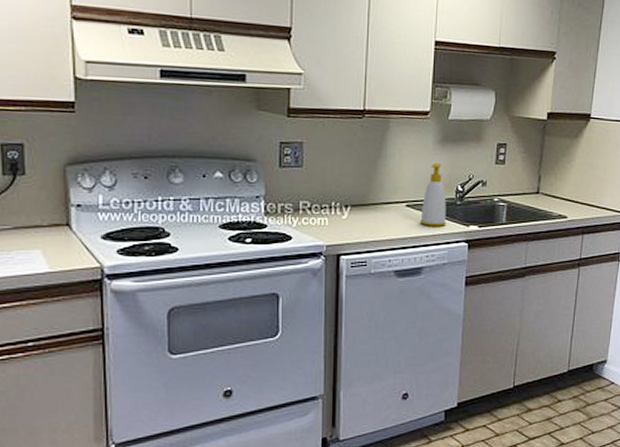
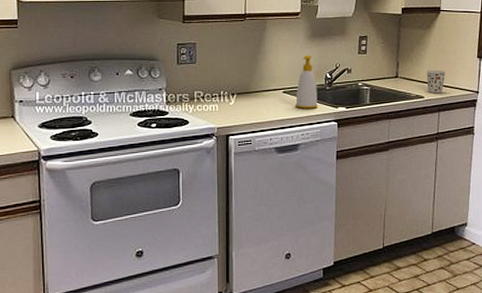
cup: none [571,186,593,214] -> present [426,69,446,94]

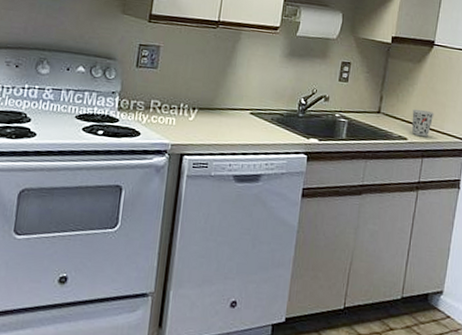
soap bottle: present [295,54,318,109] -> none [262,74,289,137]

